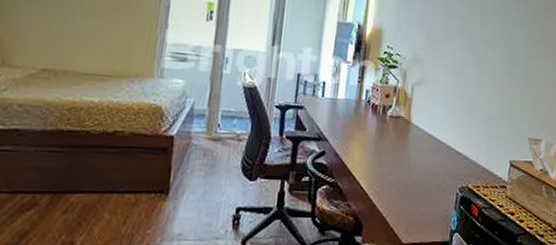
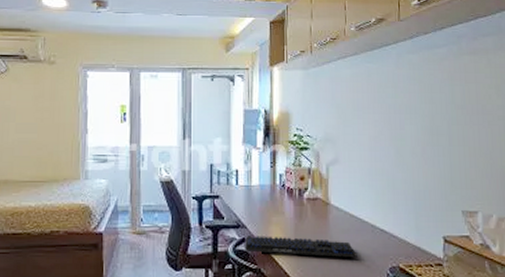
keyboard: none [324,148,431,177] -> present [245,234,358,258]

